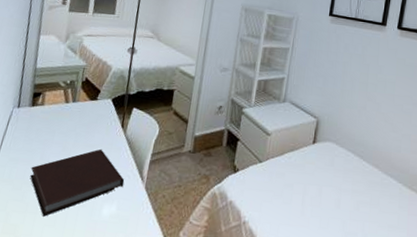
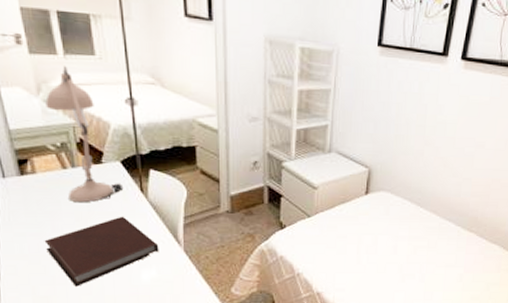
desk lamp: none [62,21,108,134] -> present [45,66,122,202]

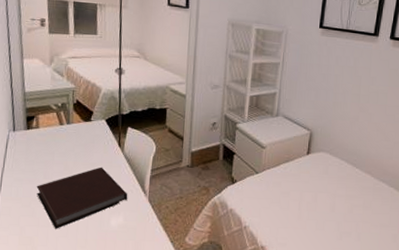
desk lamp: present [45,66,122,202] -> none [55,43,104,154]

